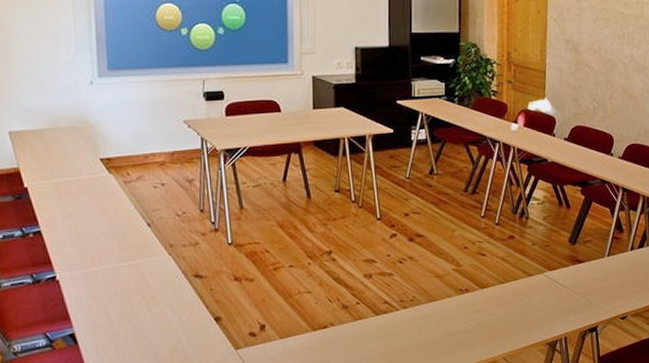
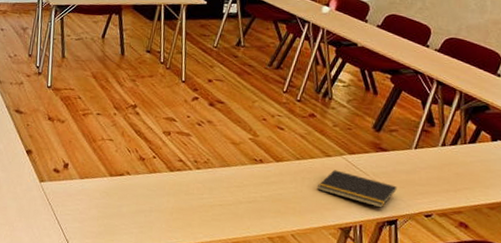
notepad: none [523,288,595,318] -> present [318,170,397,208]

